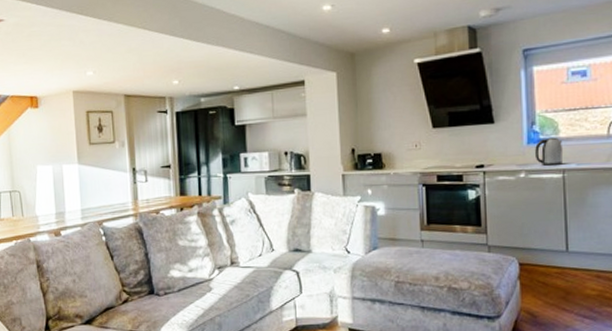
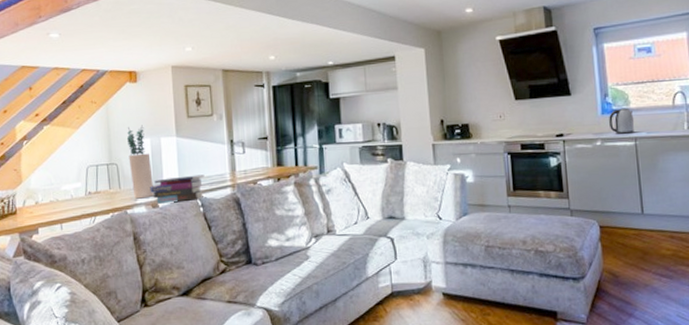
vase: none [28,152,57,227] -> present [126,125,155,199]
books: none [52,203,107,232] -> present [150,174,205,204]

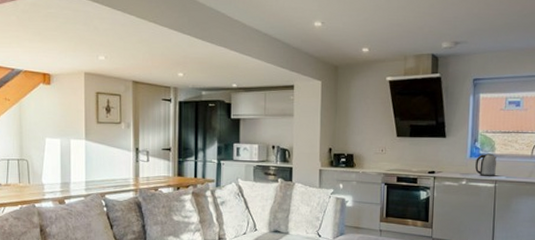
vase: present [126,125,155,199] -> none [37,126,62,194]
books: present [150,174,205,204] -> none [57,177,110,201]

